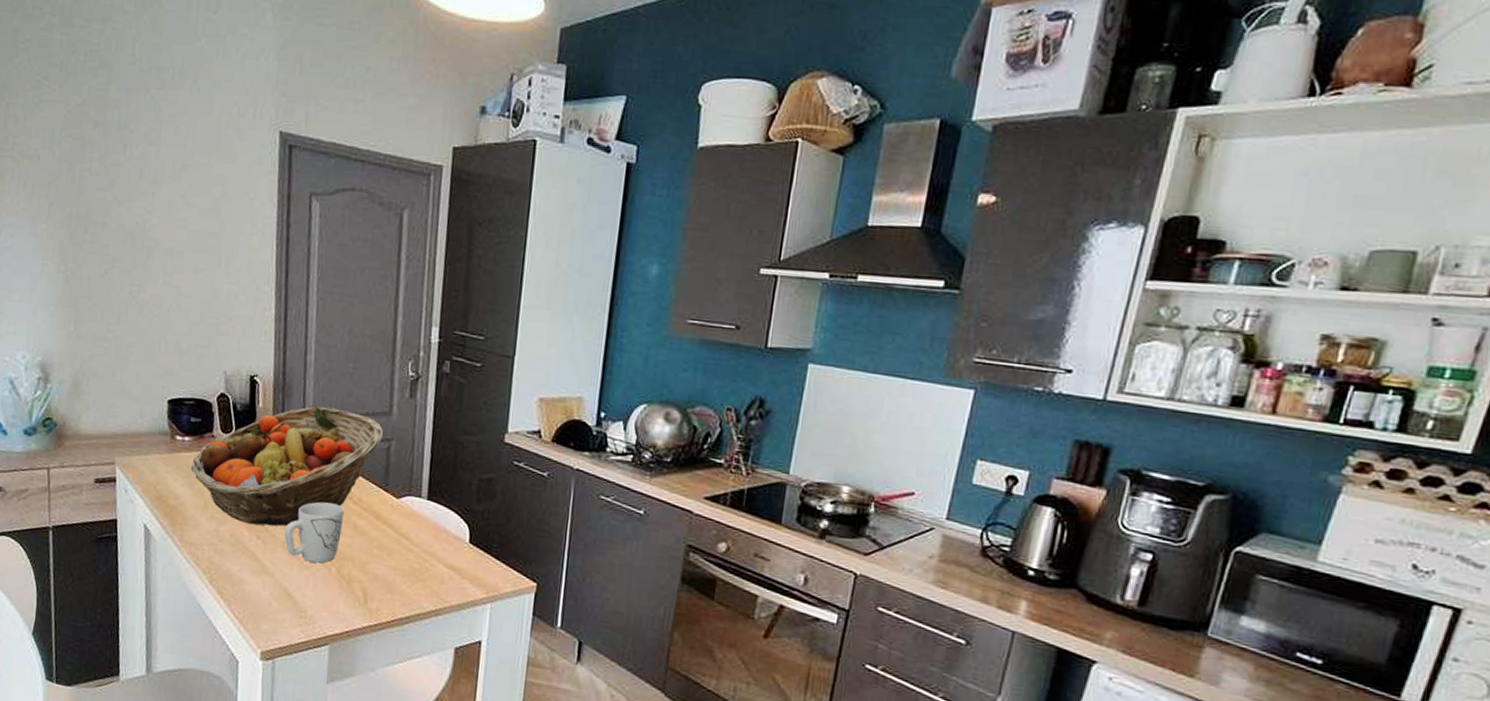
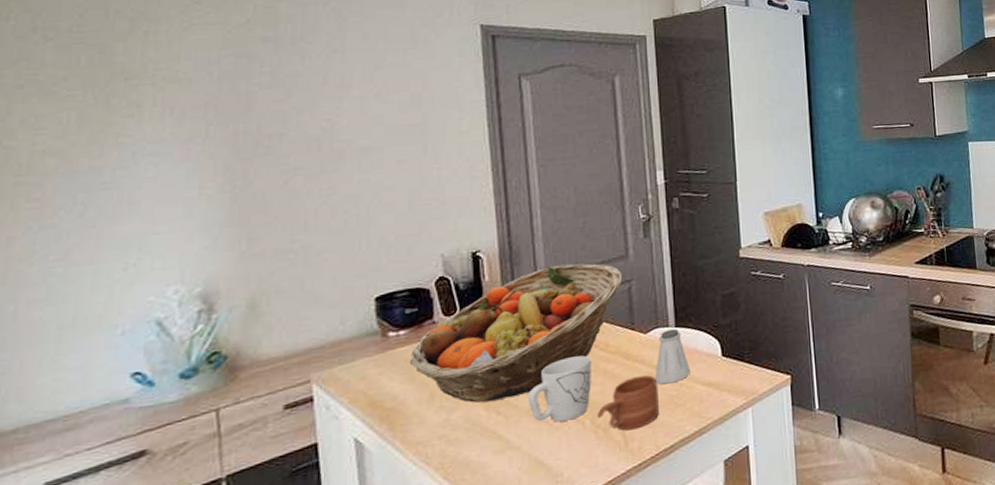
mug: none [342,538,403,591] -> present [596,375,659,431]
saltshaker: none [400,500,436,556] -> present [655,329,691,385]

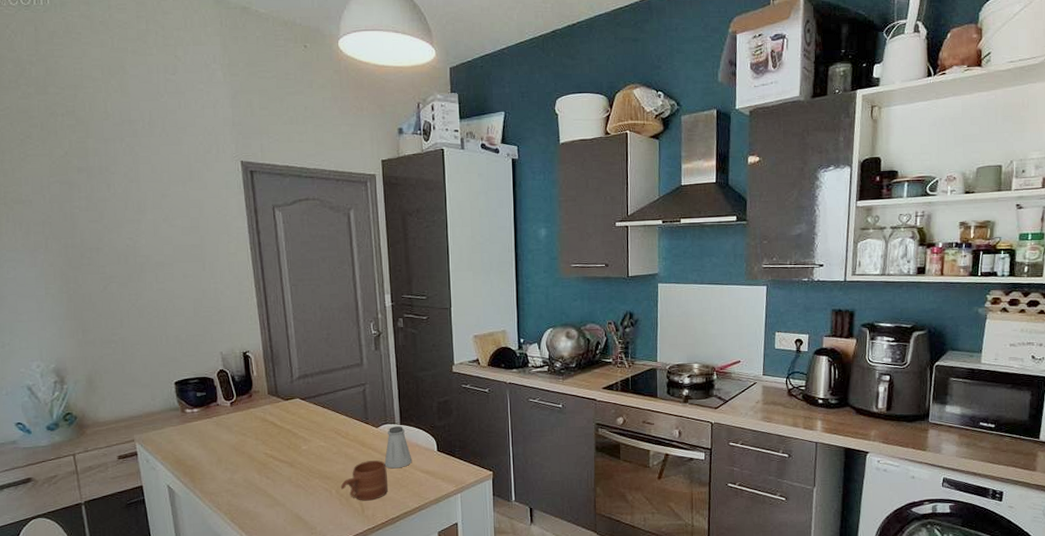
fruit basket: present [409,263,622,403] -> none [202,367,358,469]
mug: present [527,355,591,423] -> none [288,440,336,489]

